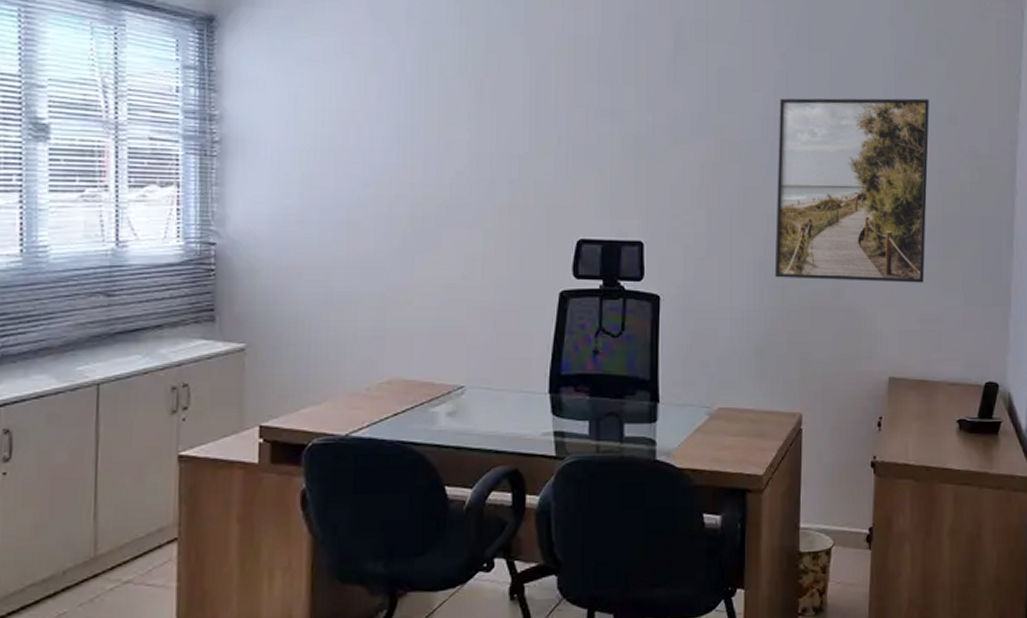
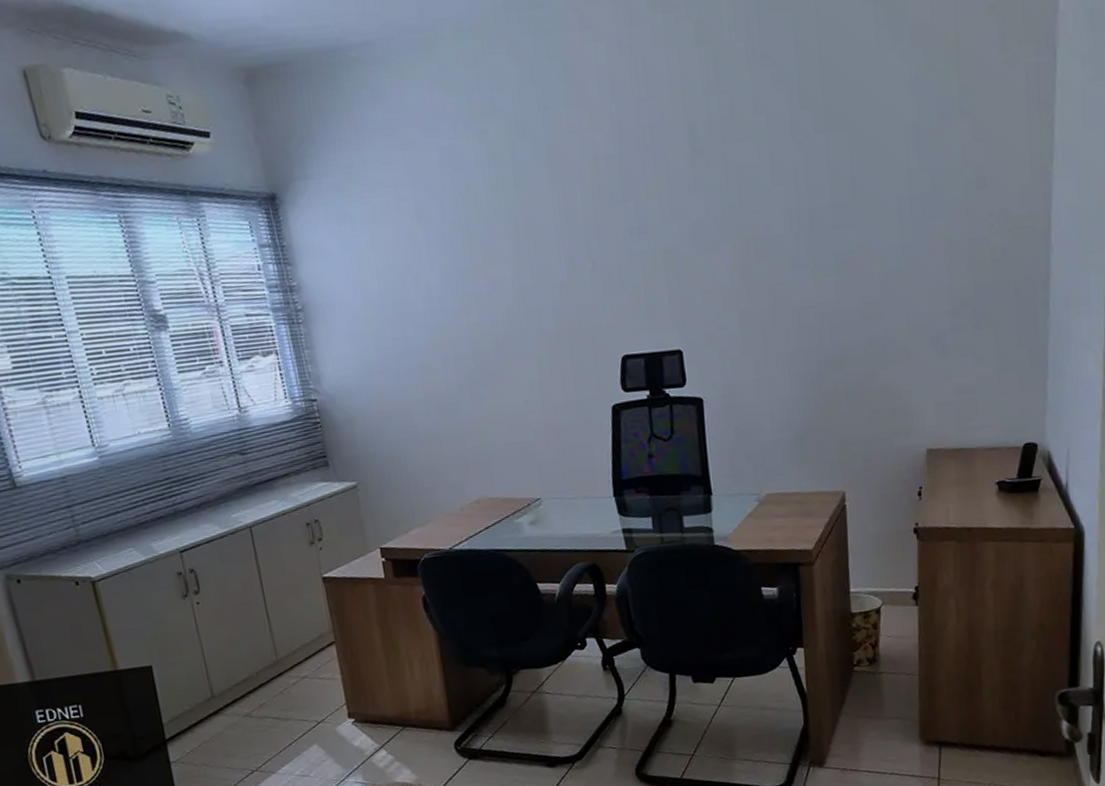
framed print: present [774,98,929,283] -> none [800,165,958,368]

